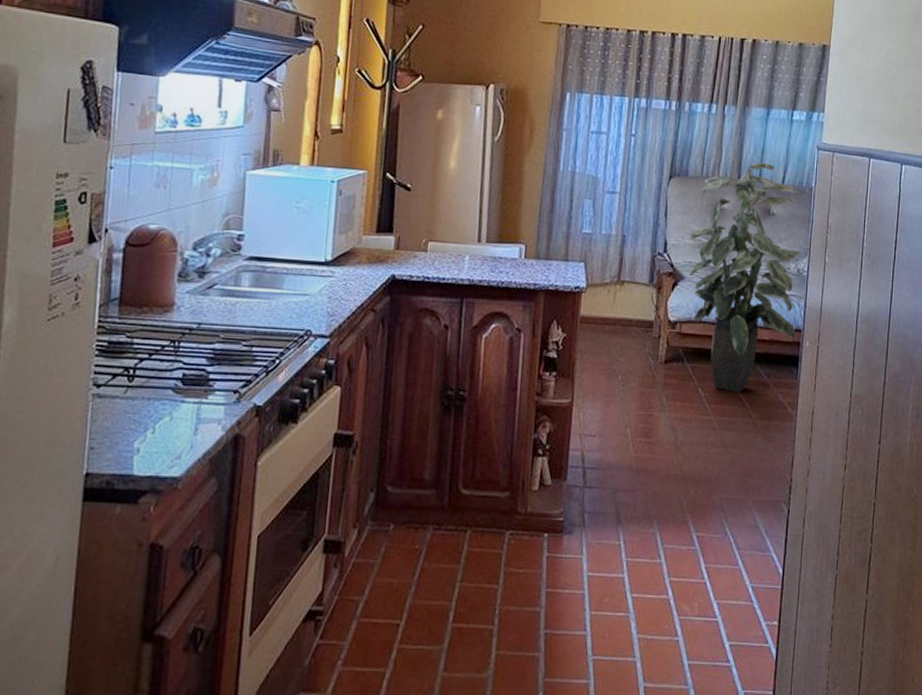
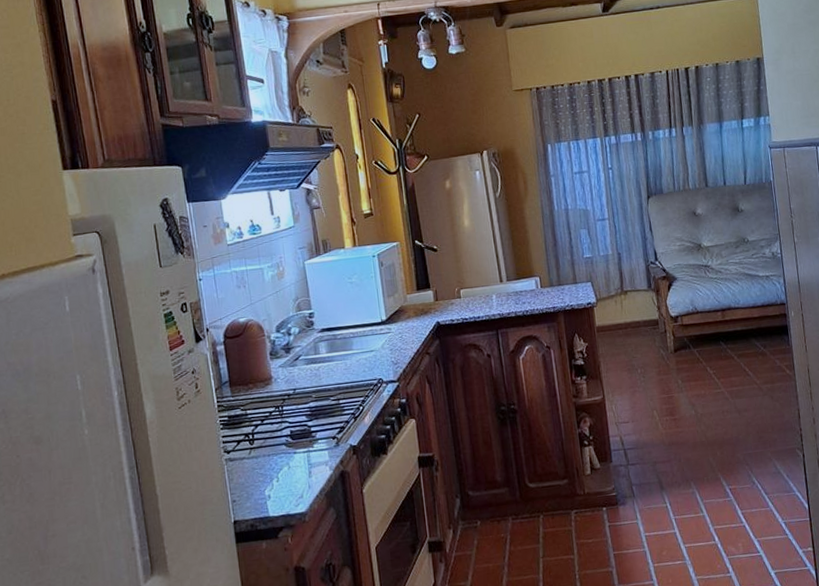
indoor plant: present [688,162,800,393] -> none [675,169,781,366]

